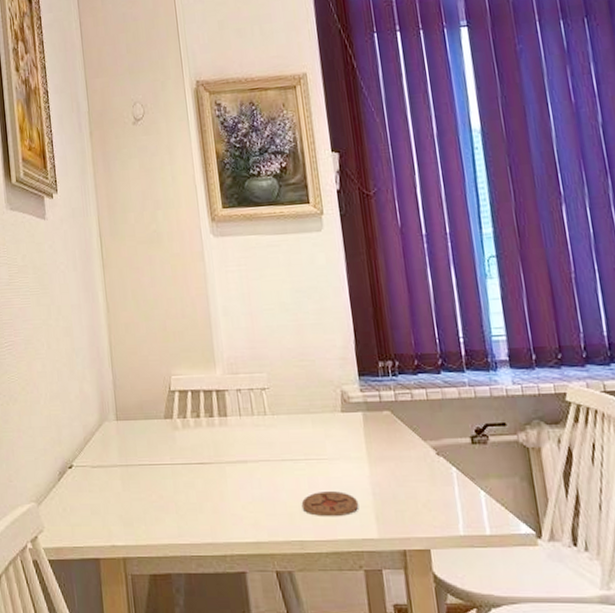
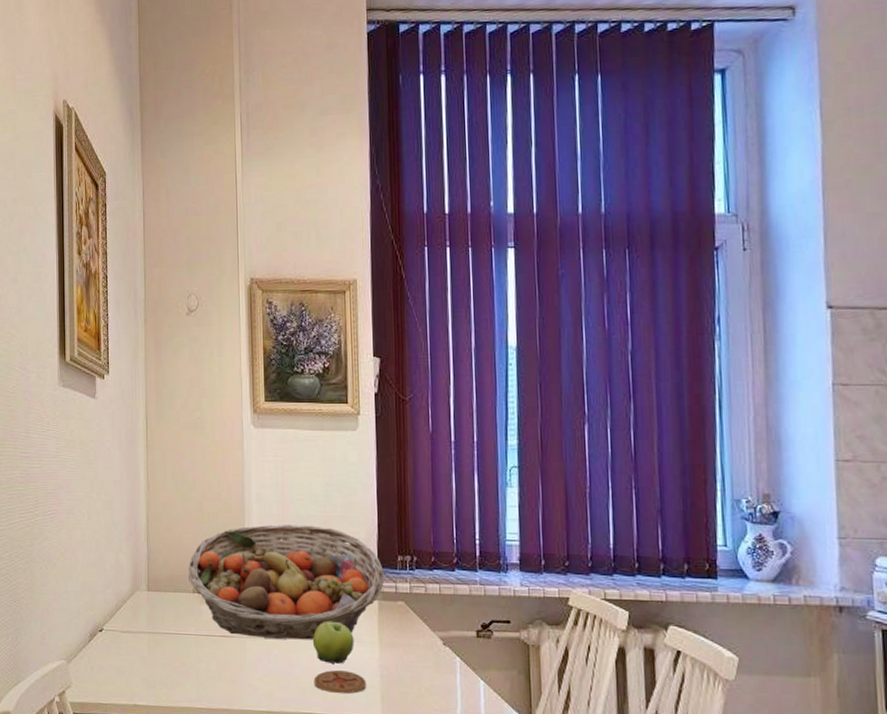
fruit basket: none [157,336,367,462] -> present [188,524,384,640]
fruit: none [296,438,342,484] -> present [312,621,354,664]

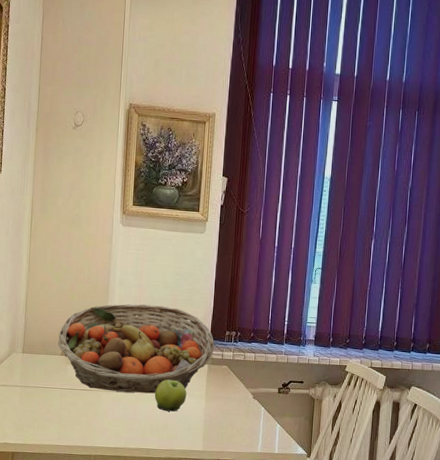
coaster: present [313,670,367,694] -> none [152,416,193,435]

